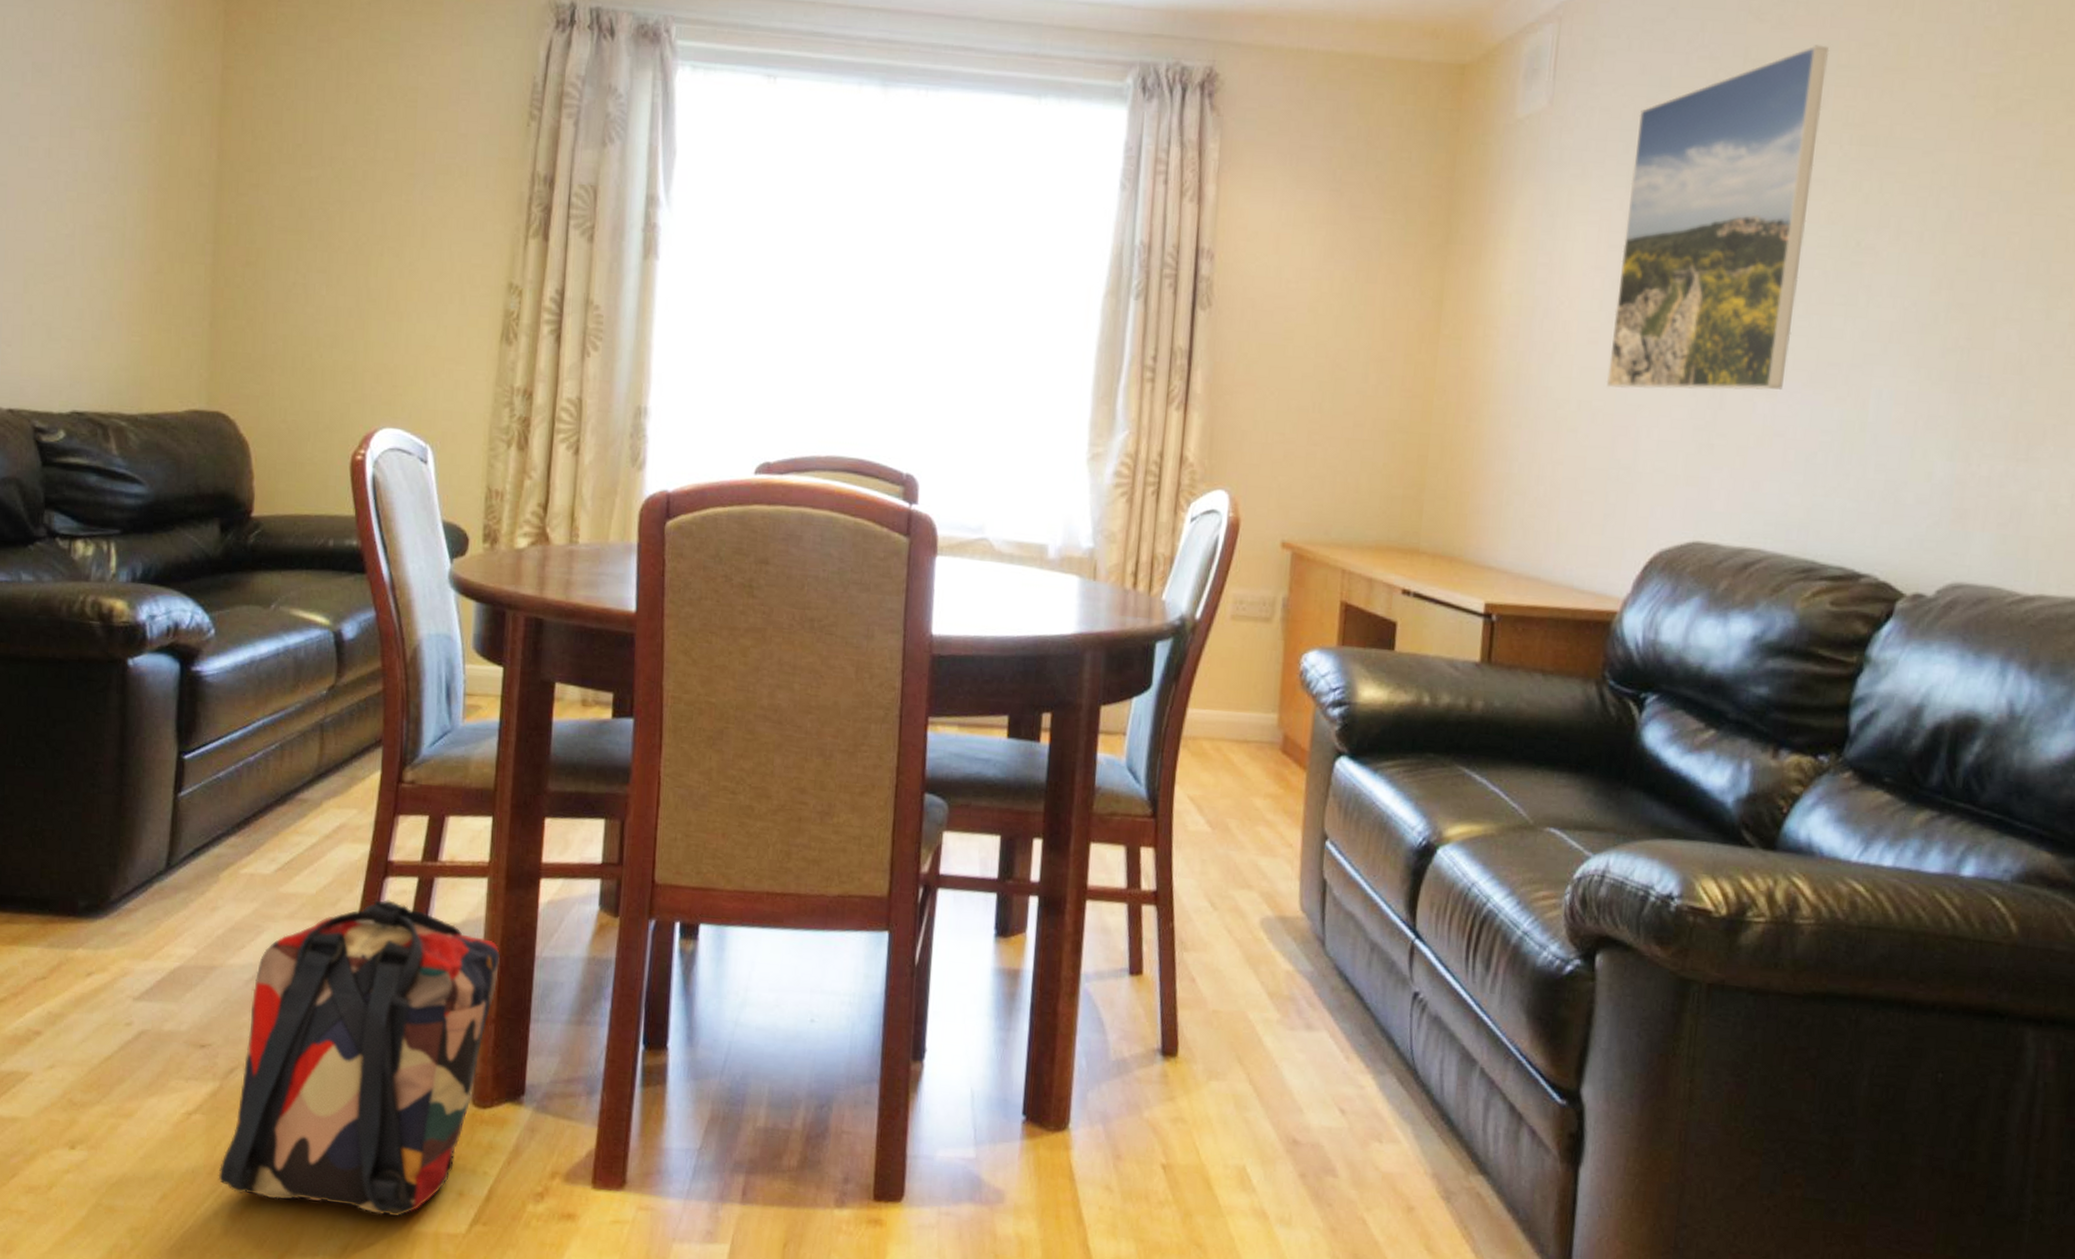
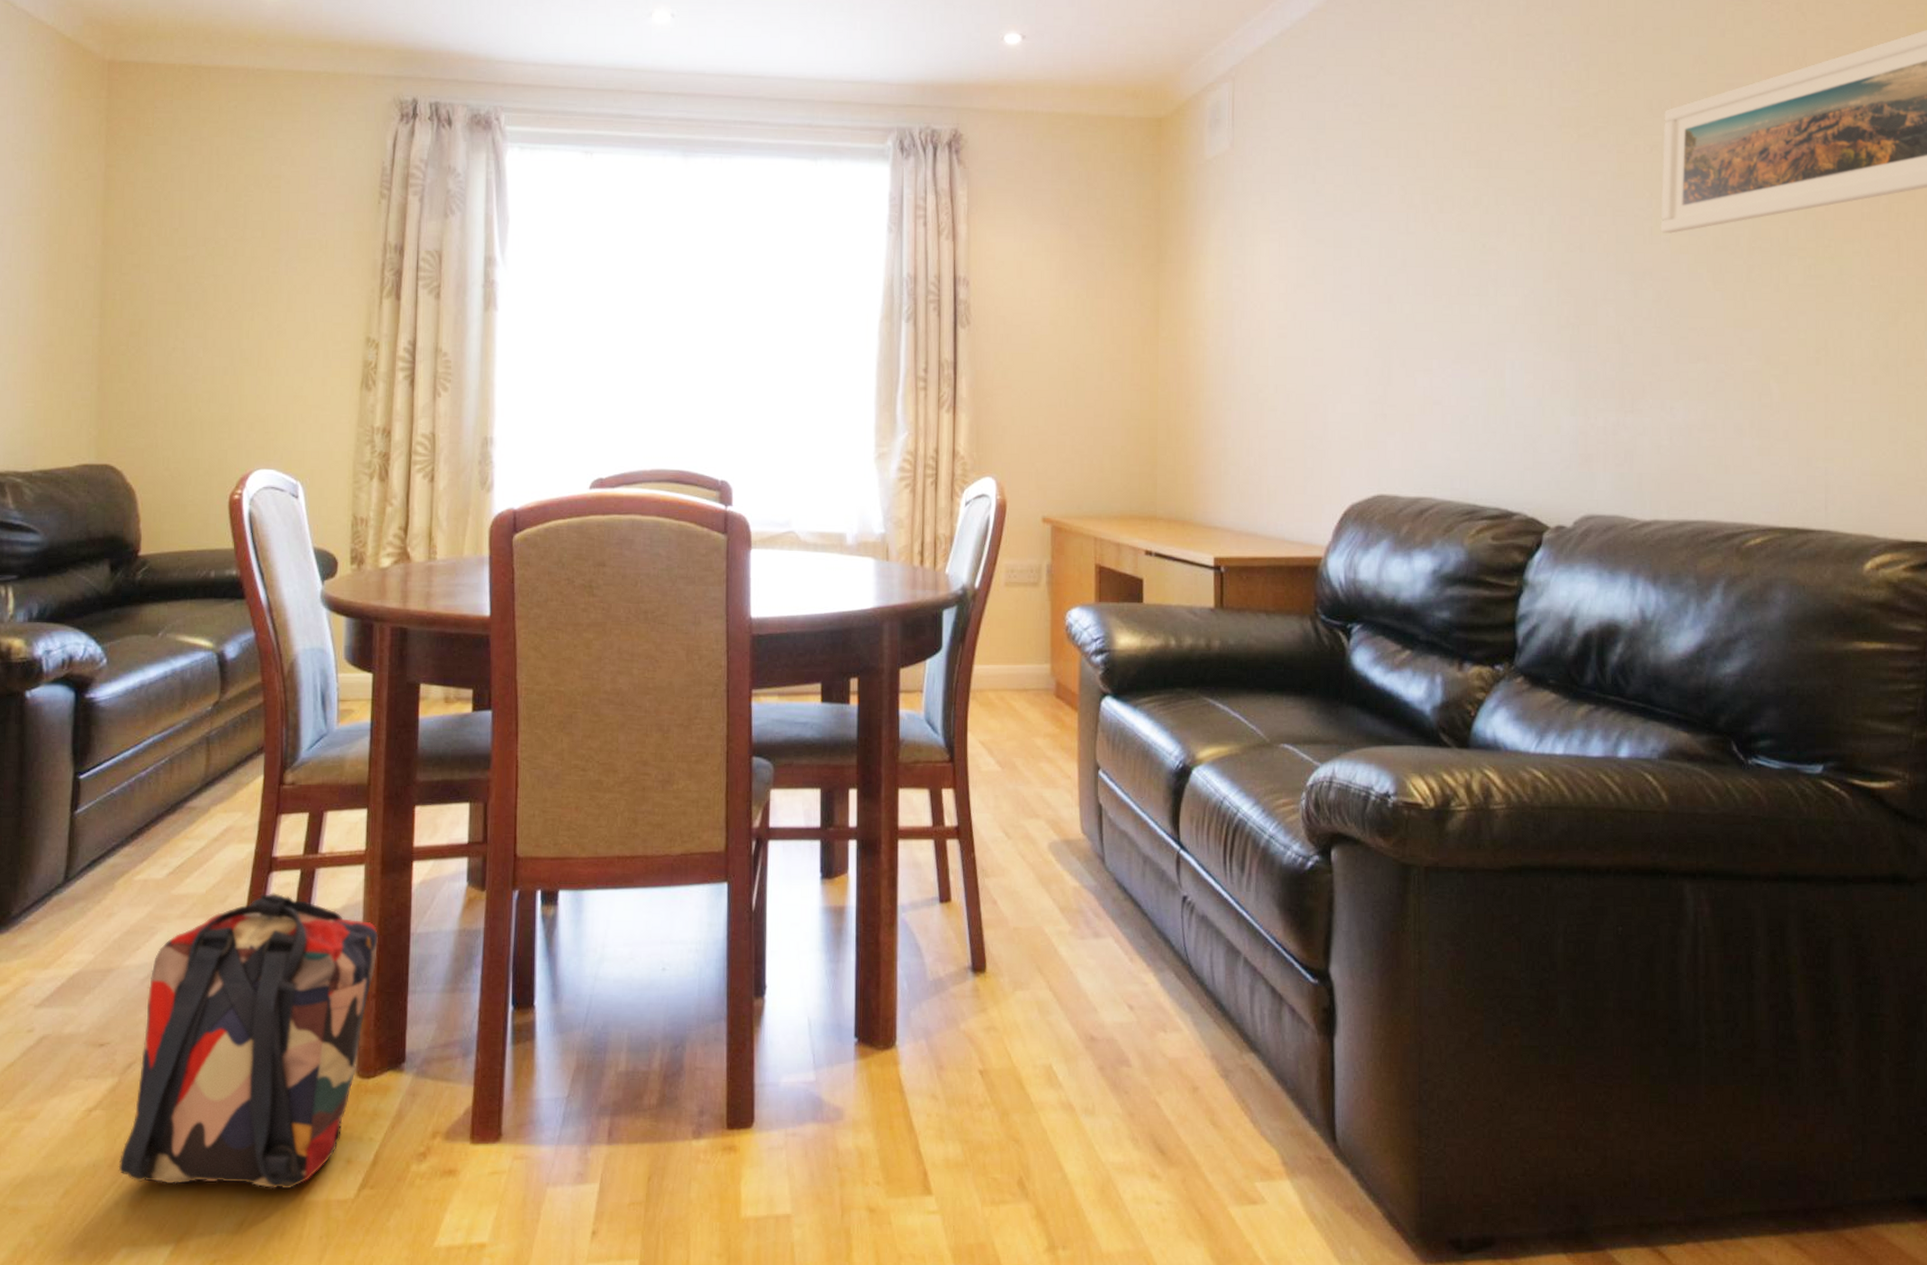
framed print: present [1606,45,1830,390] -> none [1296,91,1446,373]

